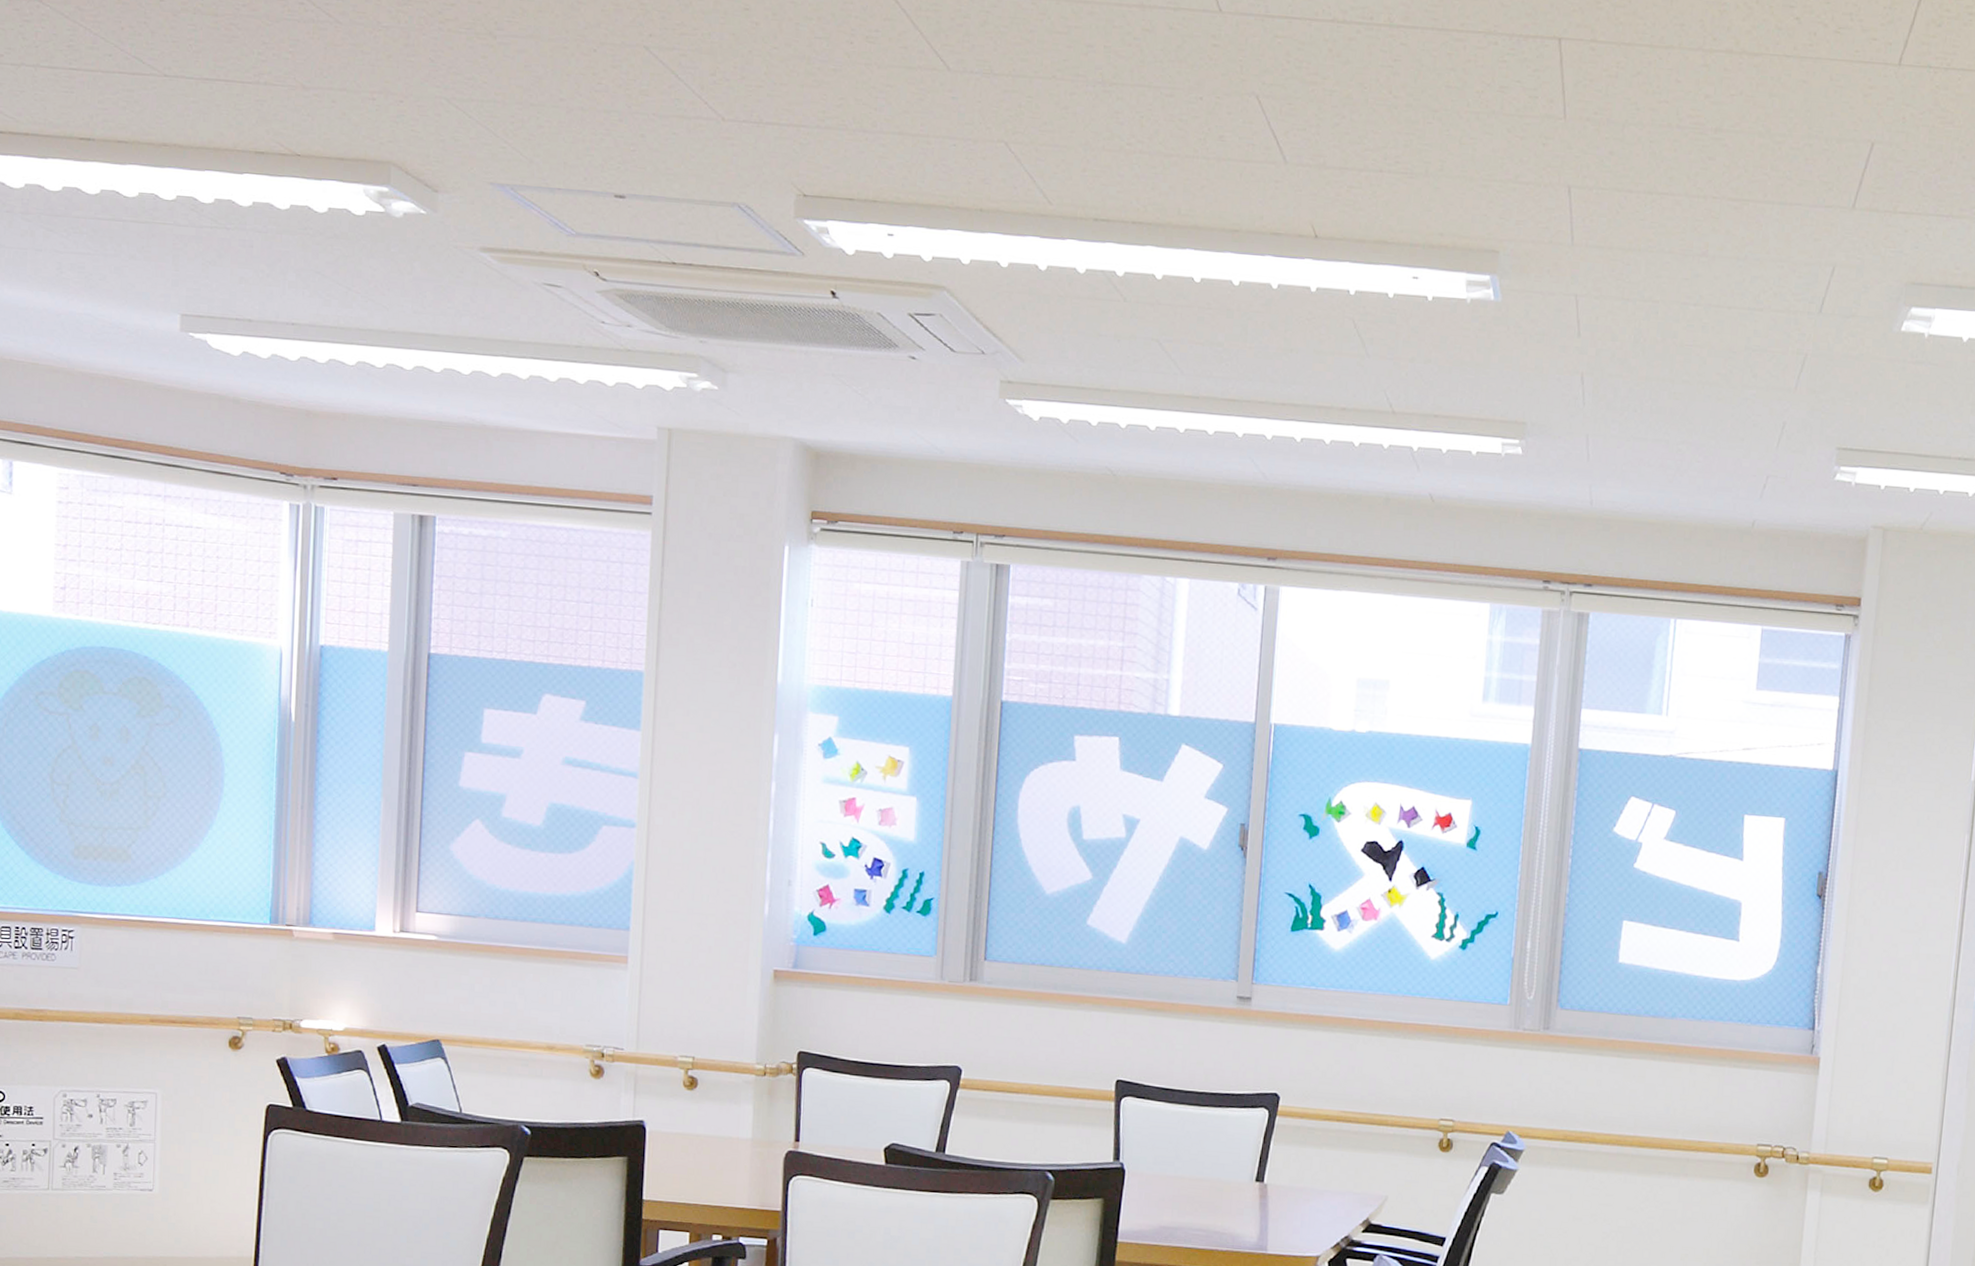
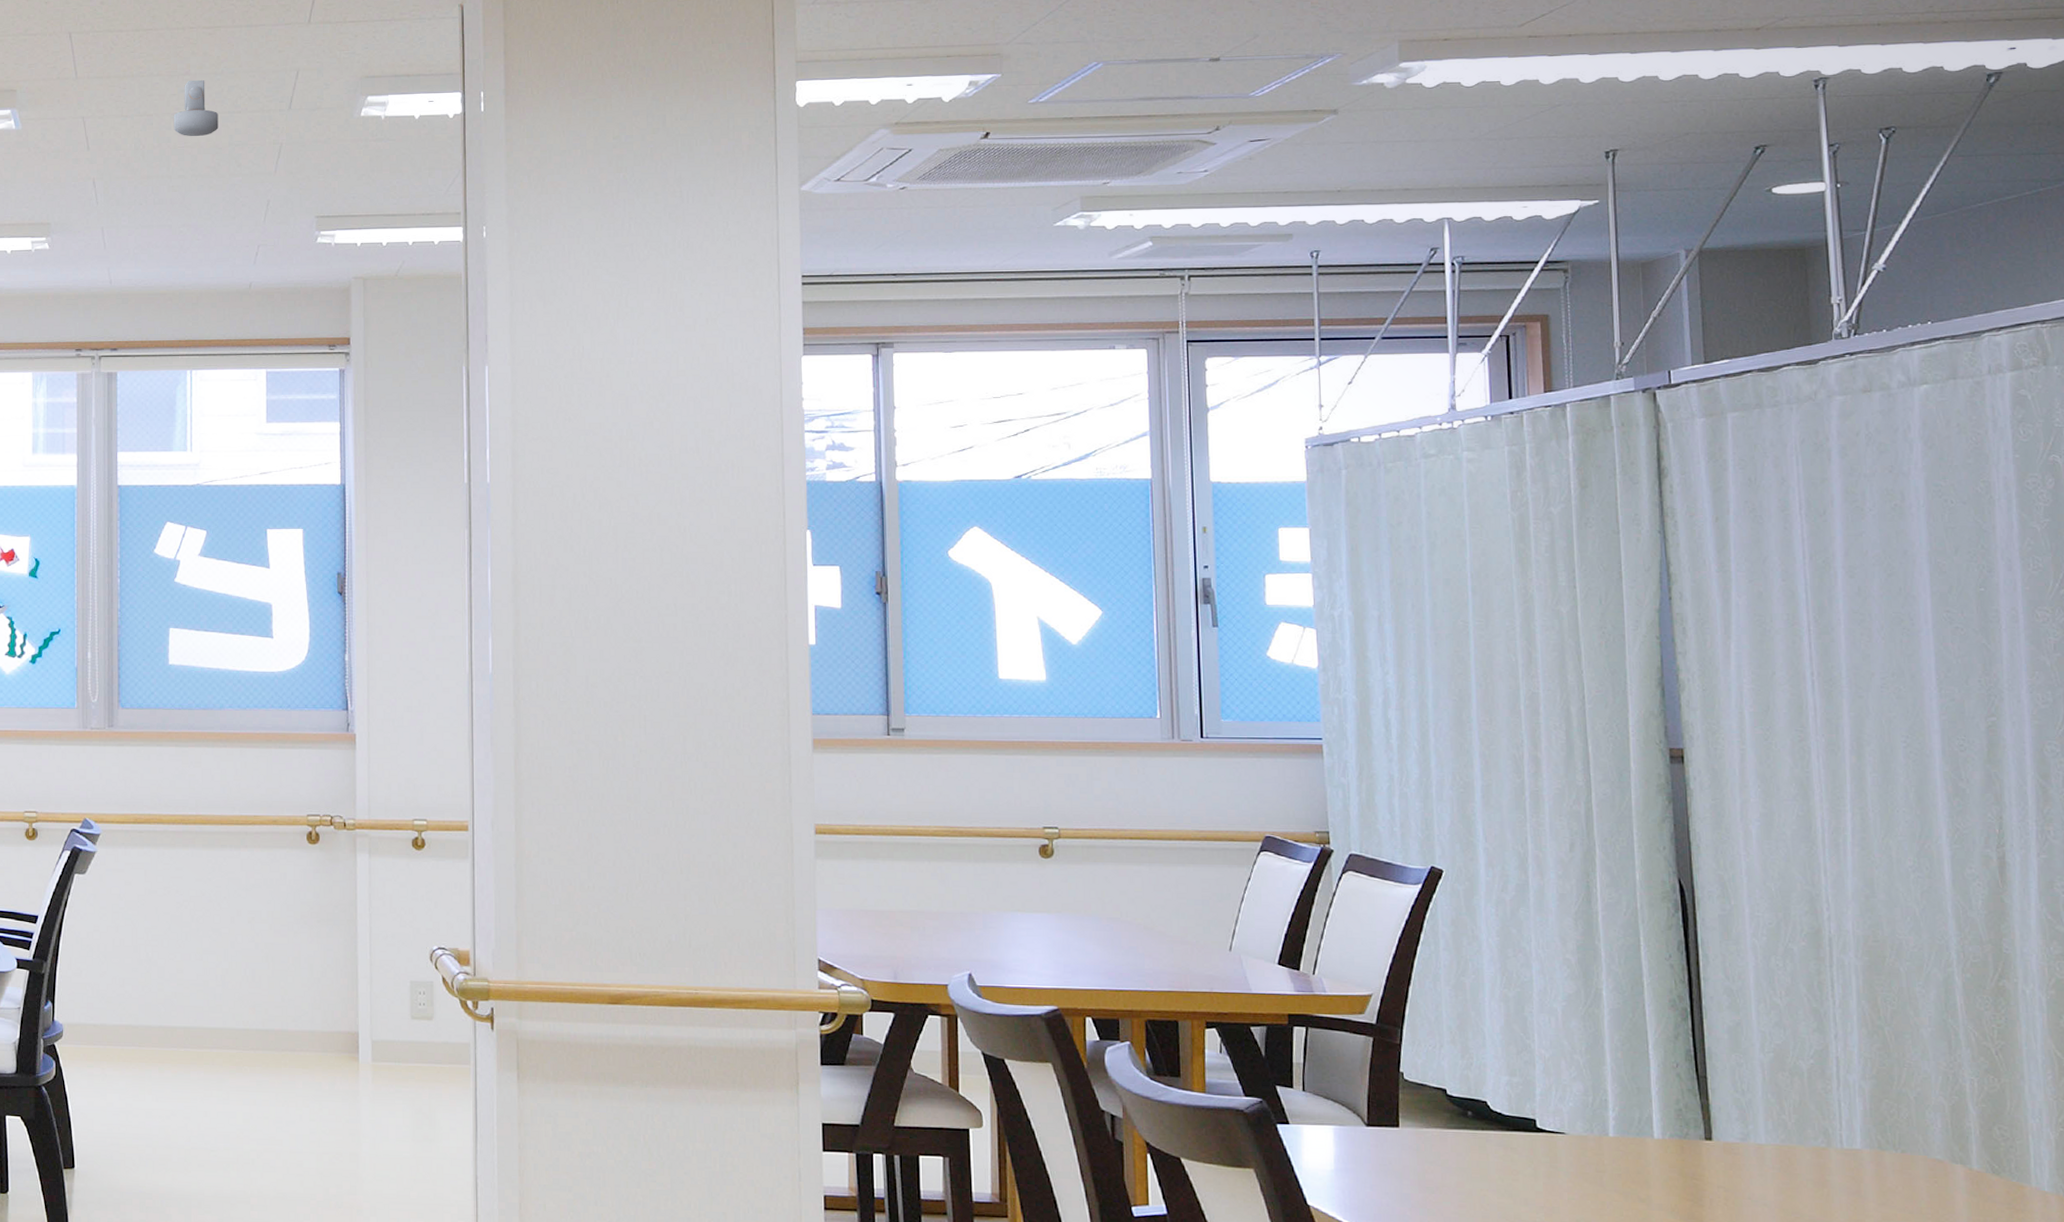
security camera: none [1682,264,1736,335] -> present [173,80,219,137]

